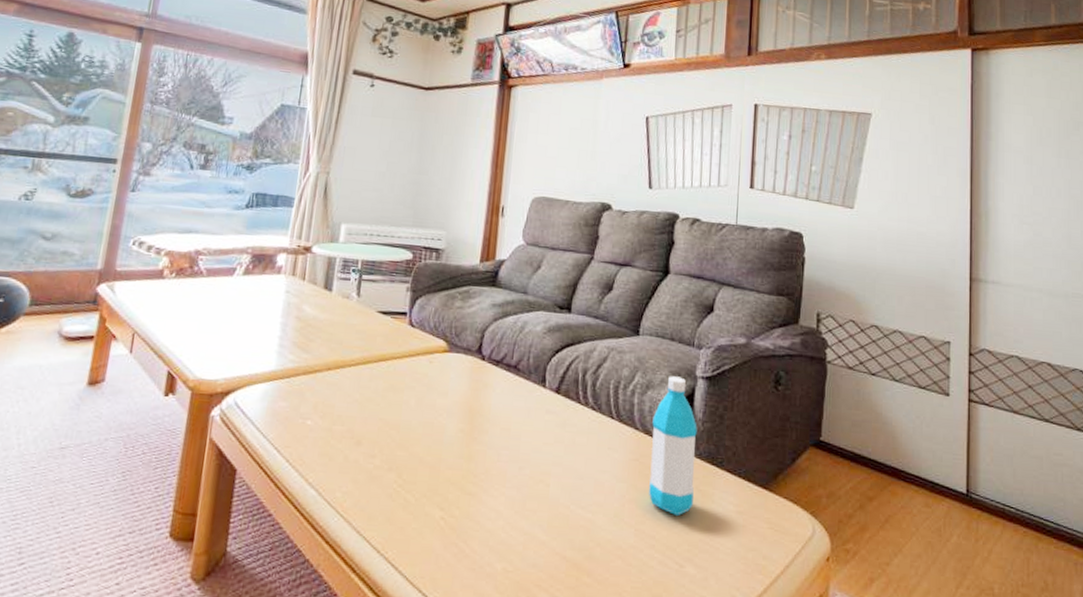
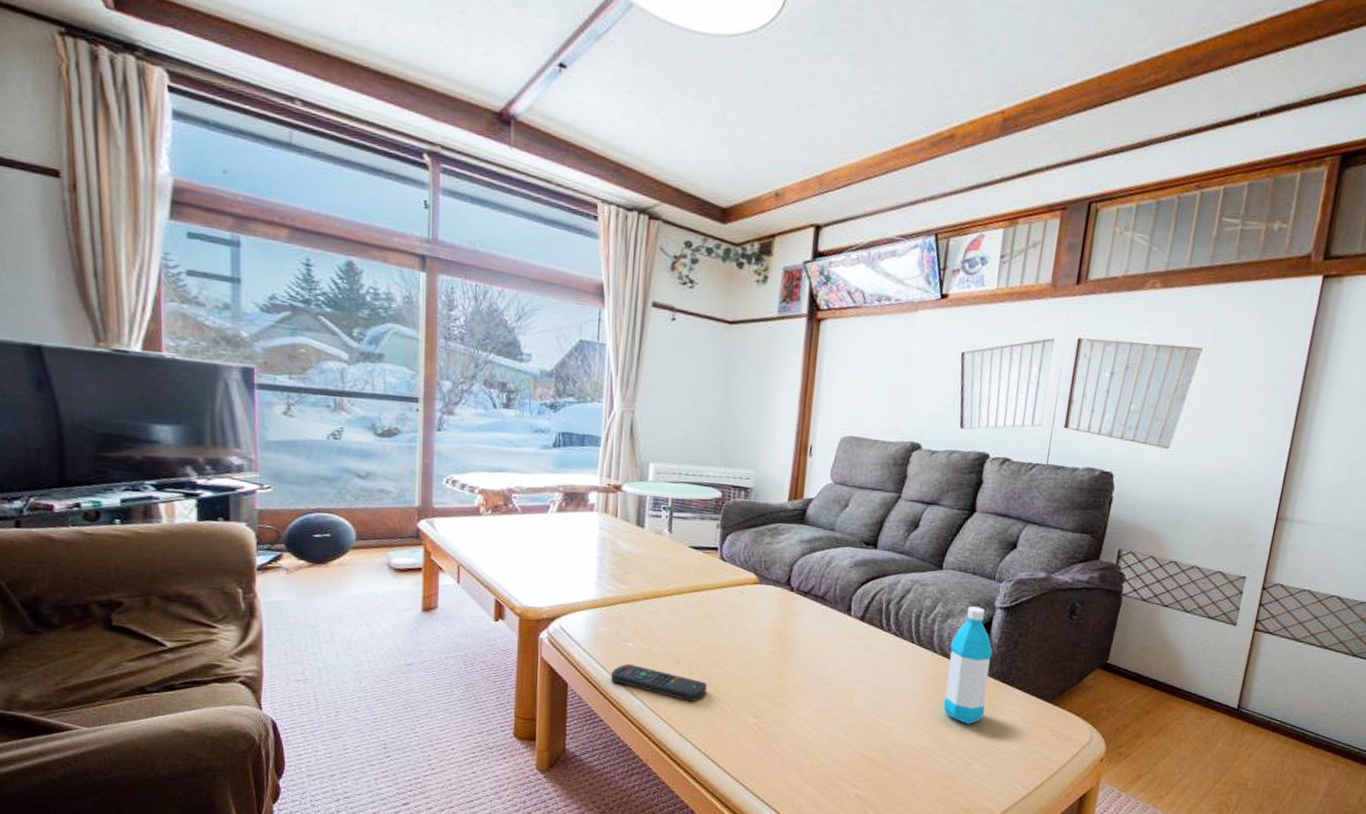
remote control: none [285,444,390,490] -> present [611,663,707,701]

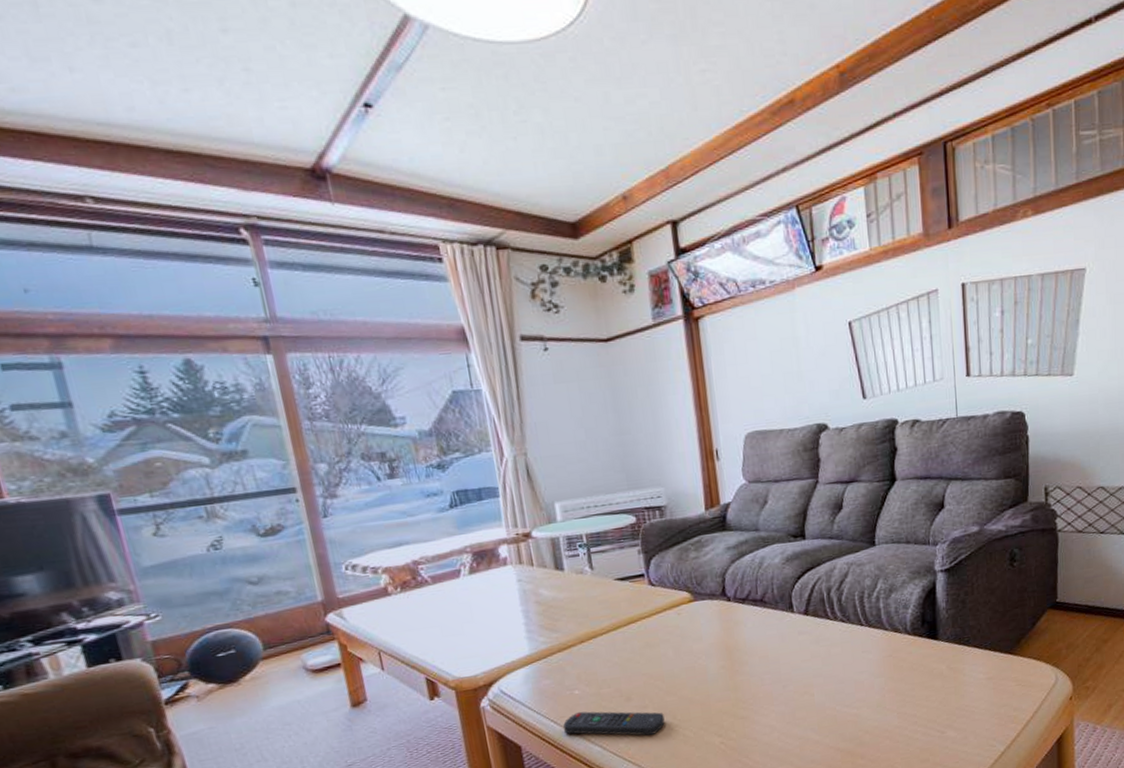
water bottle: present [943,606,993,725] -> none [899,574,947,694]

